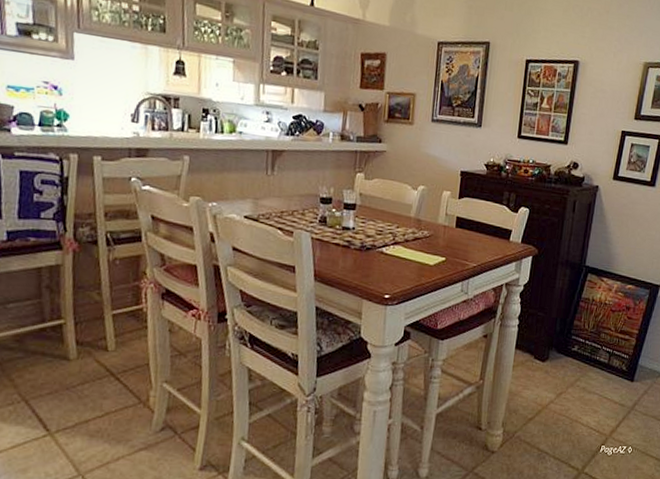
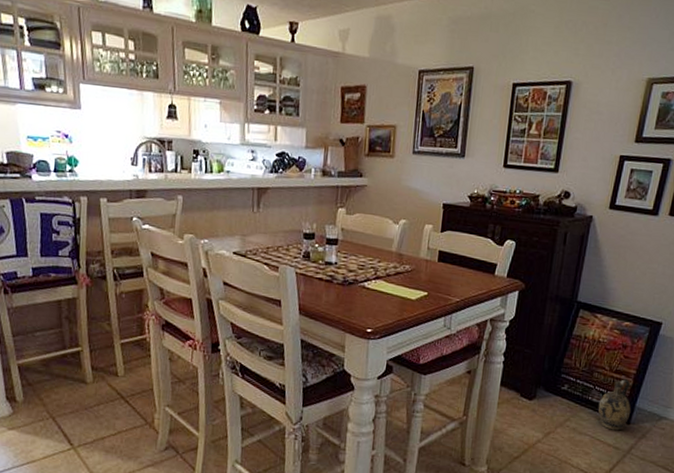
ceramic jug: none [605,339,635,388] -> present [598,379,631,431]

